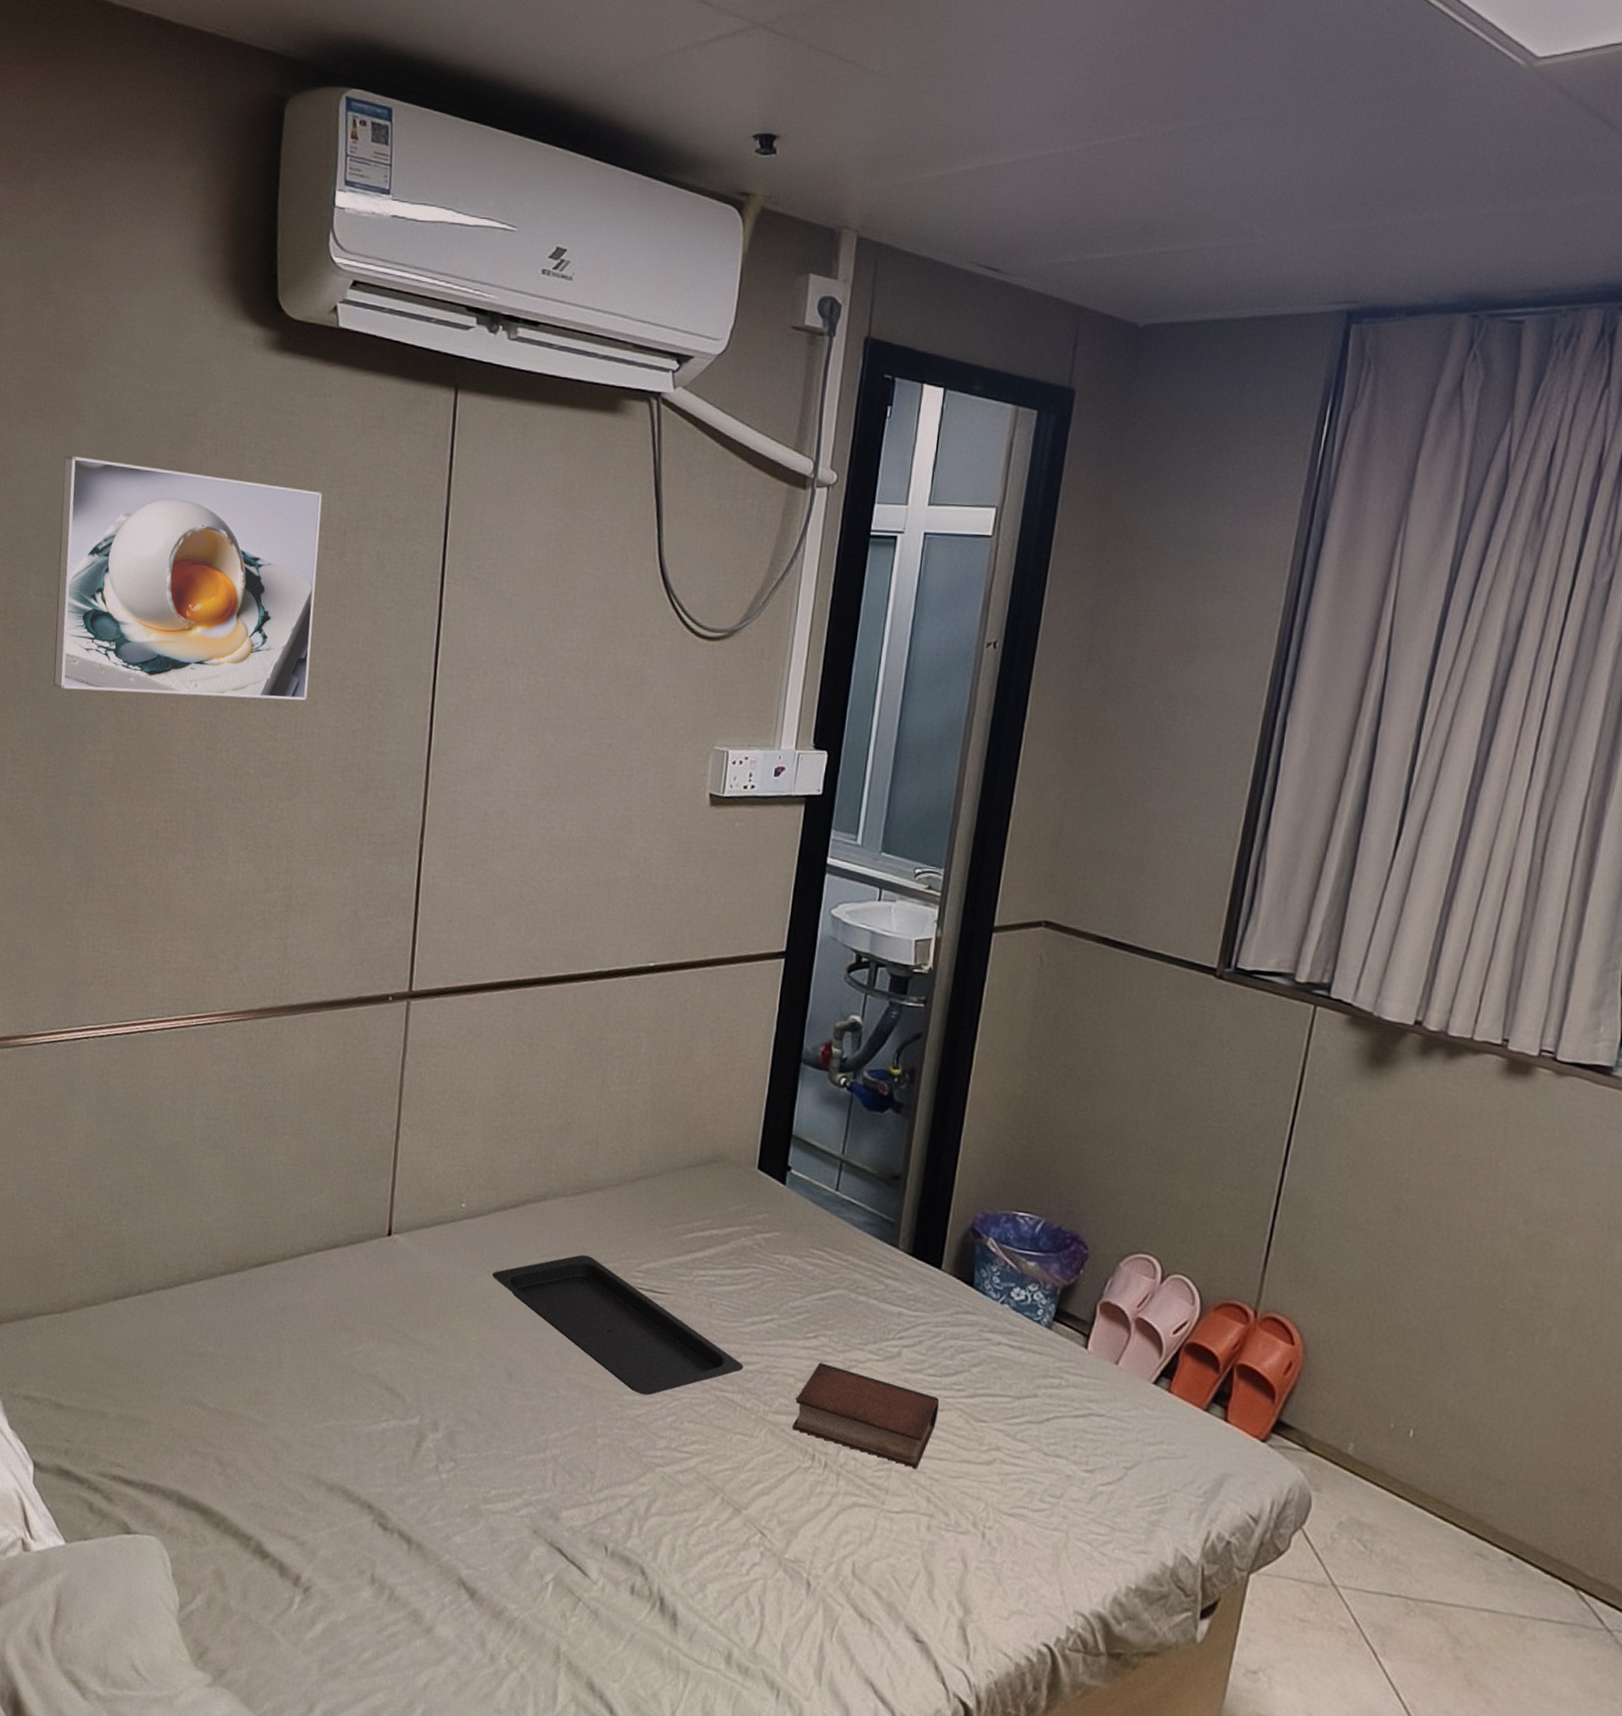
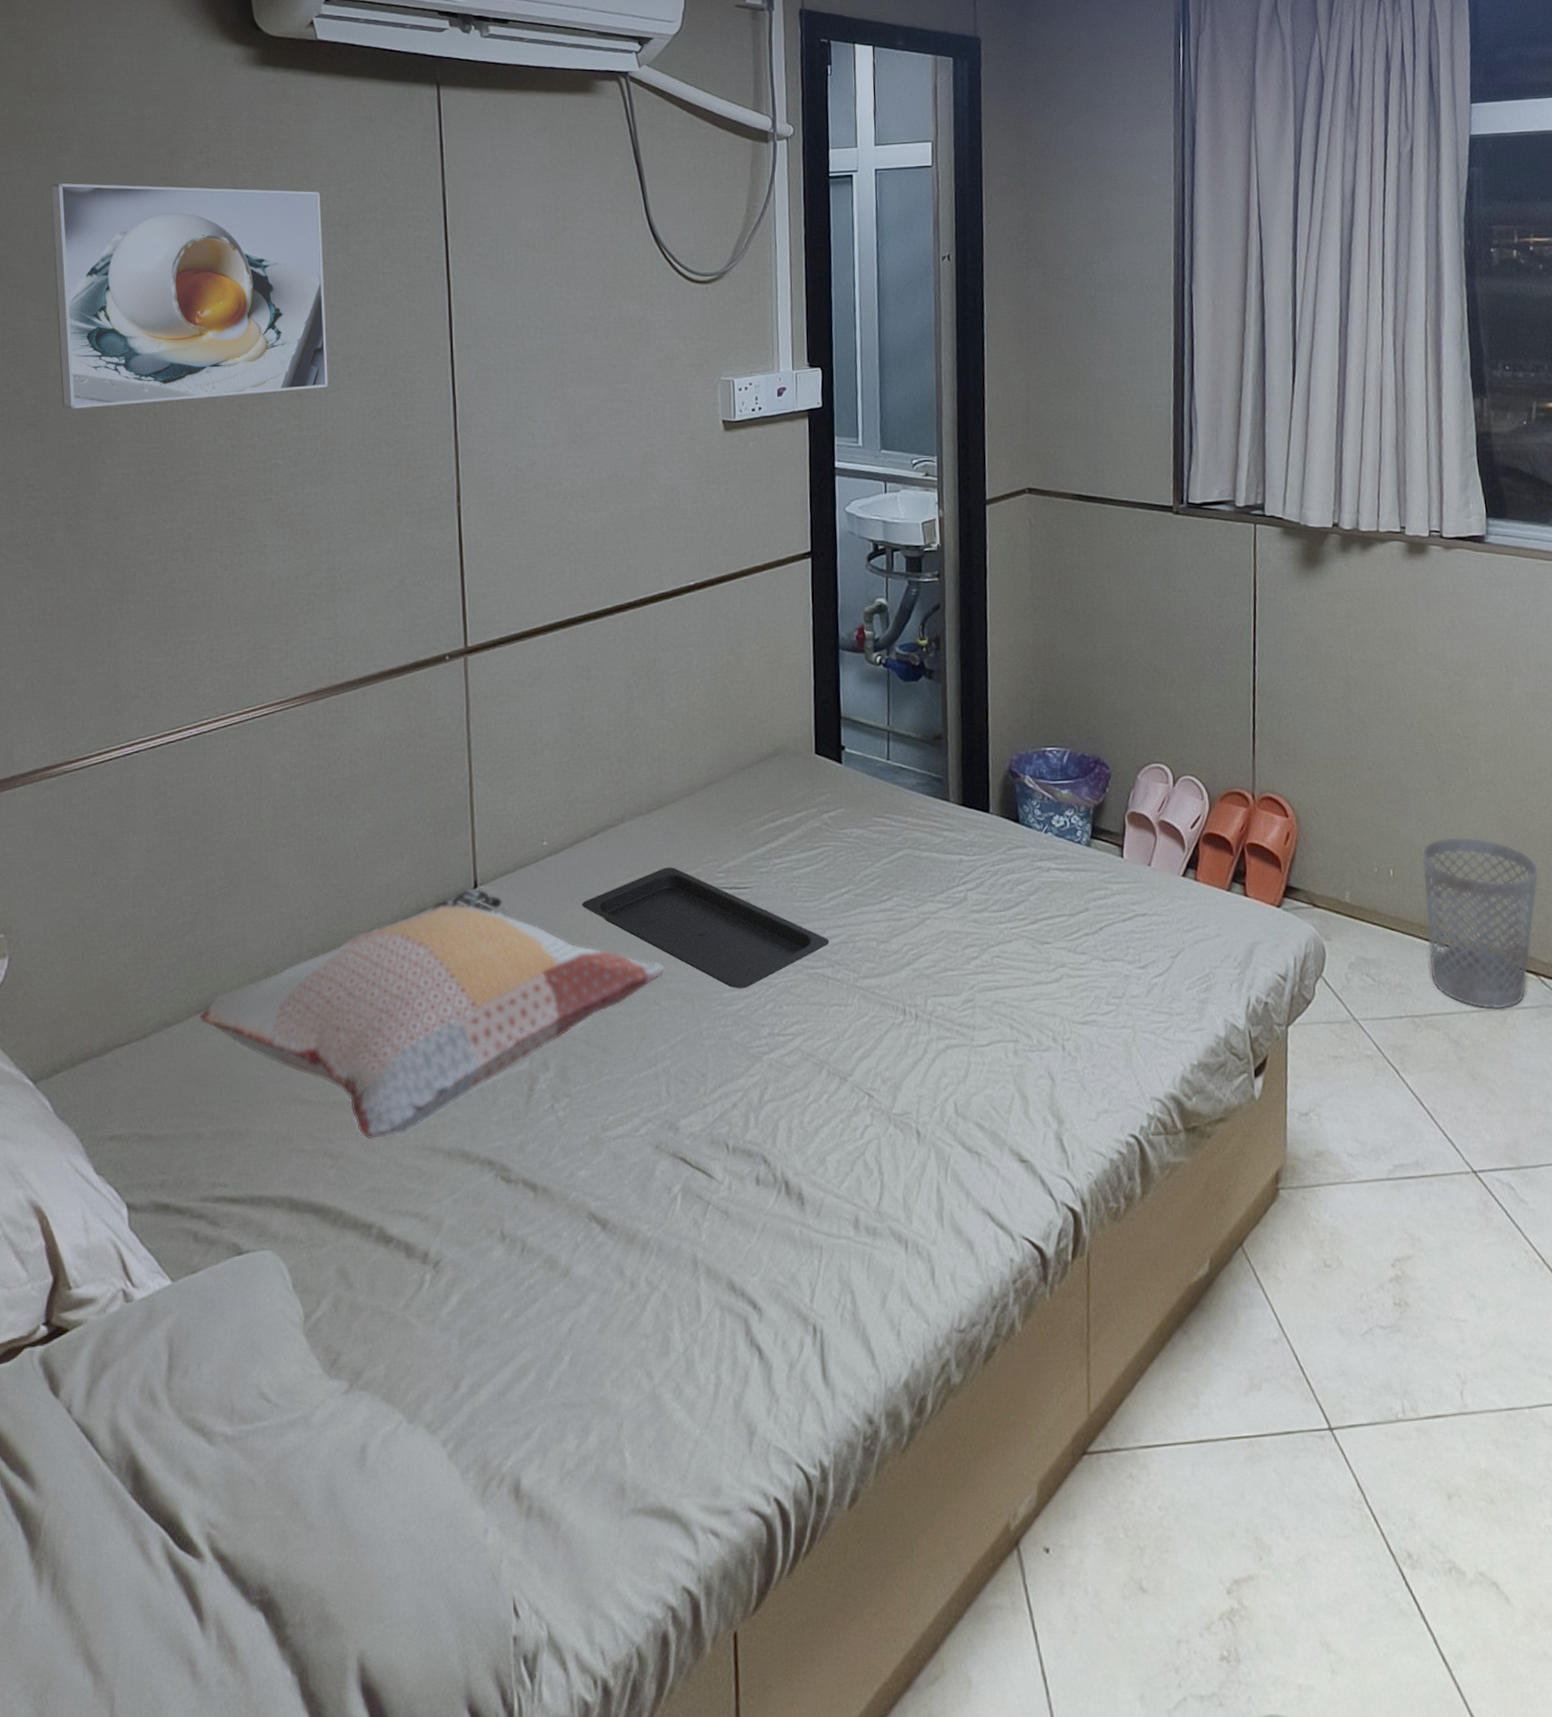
decorative pillow: none [115,1235,566,1459] -> present [198,888,663,1140]
book: present [792,1362,940,1468] -> none [881,921,1008,1000]
wastebasket: none [1438,1408,1603,1617] -> present [1422,837,1539,1010]

